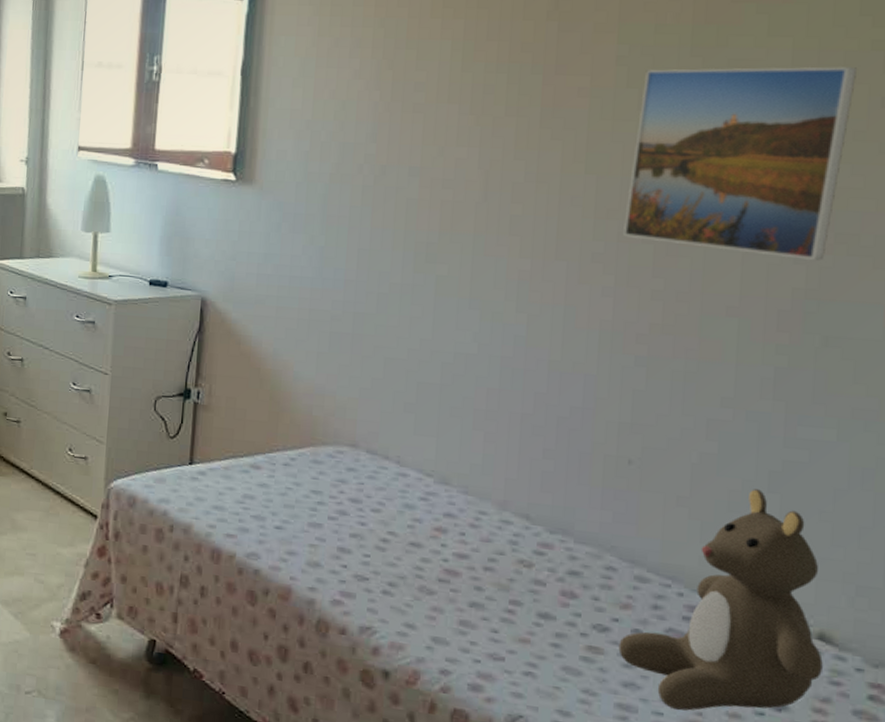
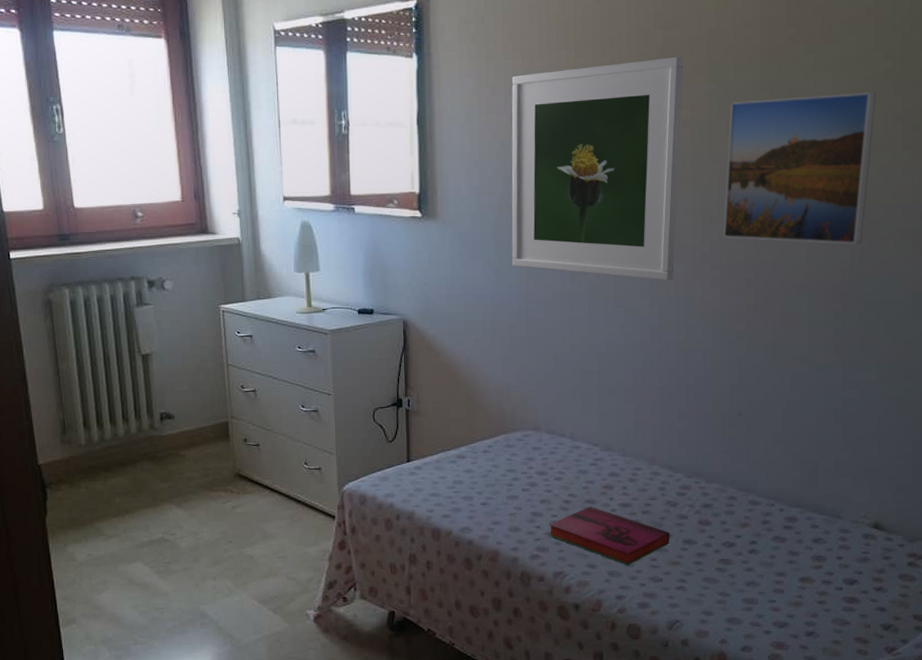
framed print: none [341,11,585,283] -> present [511,56,683,281]
hardback book: none [357,550,520,633] -> present [549,506,670,565]
teddy bear: present [618,489,823,711] -> none [742,423,878,597]

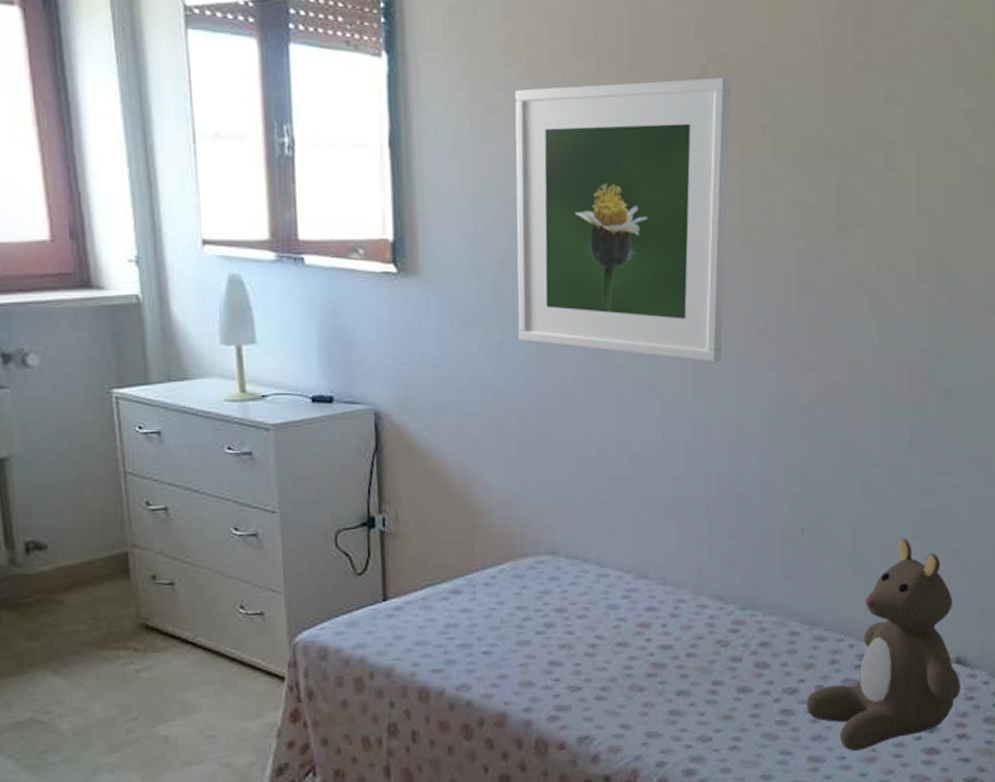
hardback book: present [549,506,670,565] -> none [570,650,721,723]
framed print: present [723,92,876,244] -> none [781,135,955,321]
teddy bear: none [742,423,878,597] -> present [806,538,960,752]

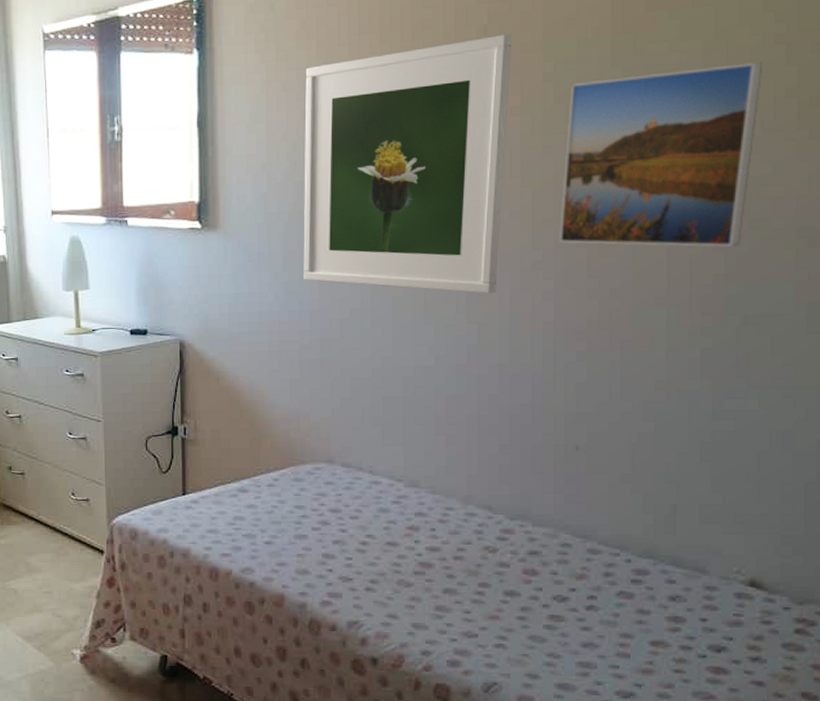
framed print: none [781,135,955,321] -> present [559,62,762,247]
teddy bear: present [806,538,960,752] -> none [577,460,755,662]

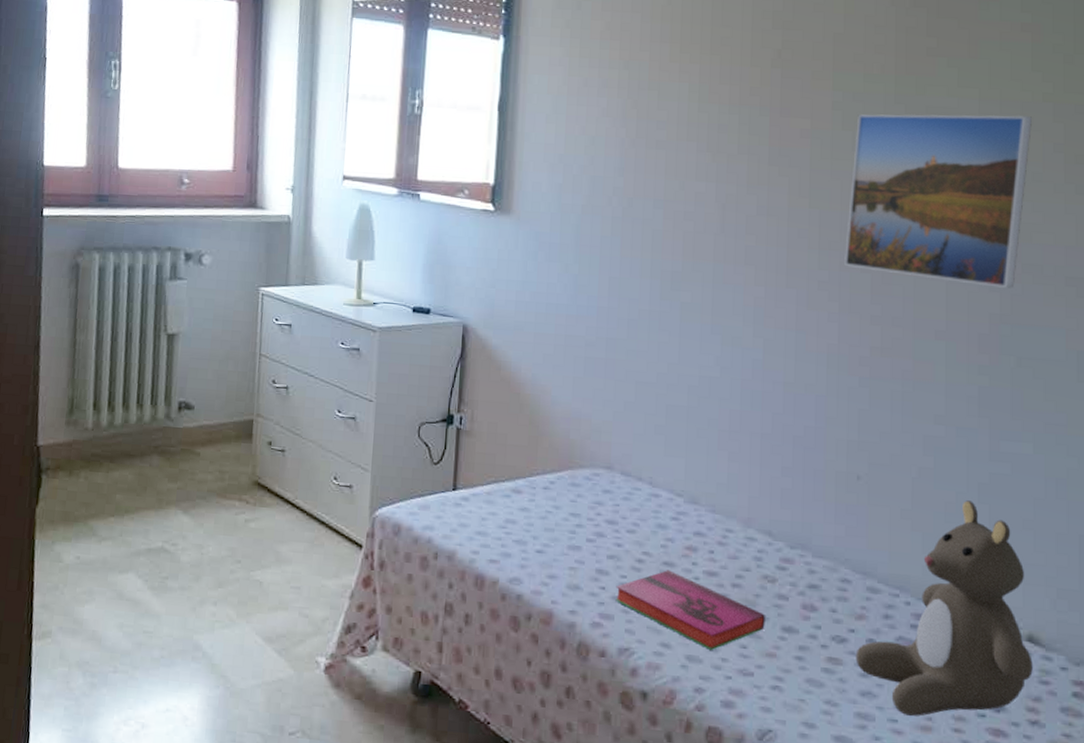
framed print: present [303,33,512,294] -> none [593,59,804,310]
hardback book: none [342,549,487,617] -> present [615,570,765,650]
teddy bear: none [577,460,755,662] -> present [855,500,1033,717]

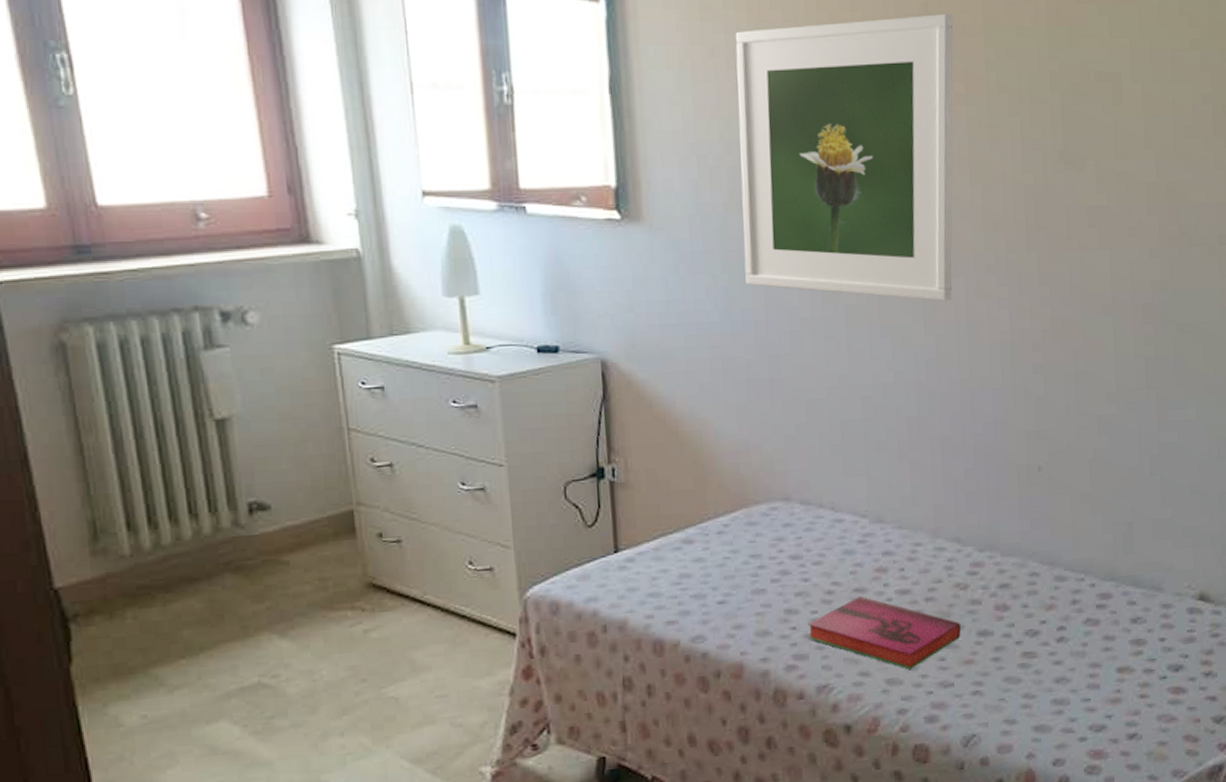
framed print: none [593,59,804,310] -> present [735,13,954,302]
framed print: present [844,114,1032,288] -> none [1010,66,1182,253]
teddy bear: present [855,500,1033,717] -> none [1048,474,1205,693]

